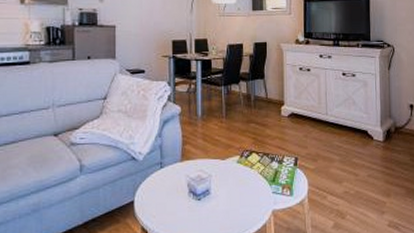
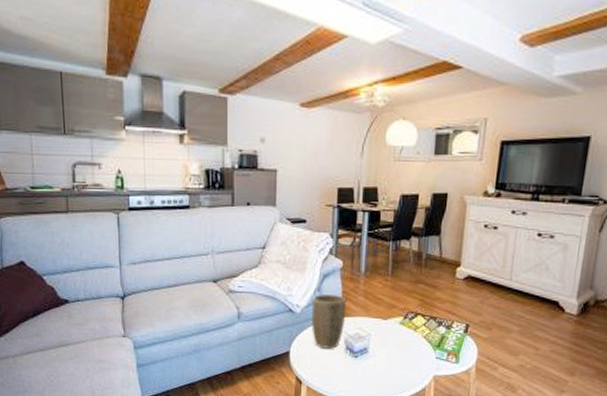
plant pot: none [153,139,187,194] -> present [311,294,347,349]

